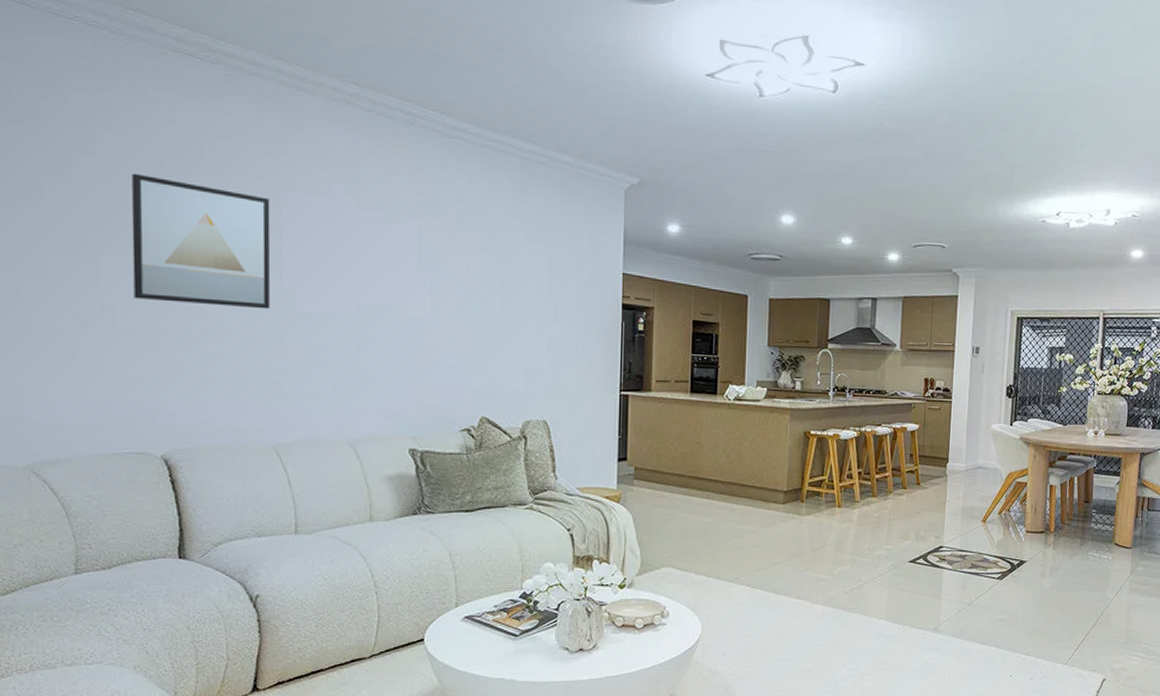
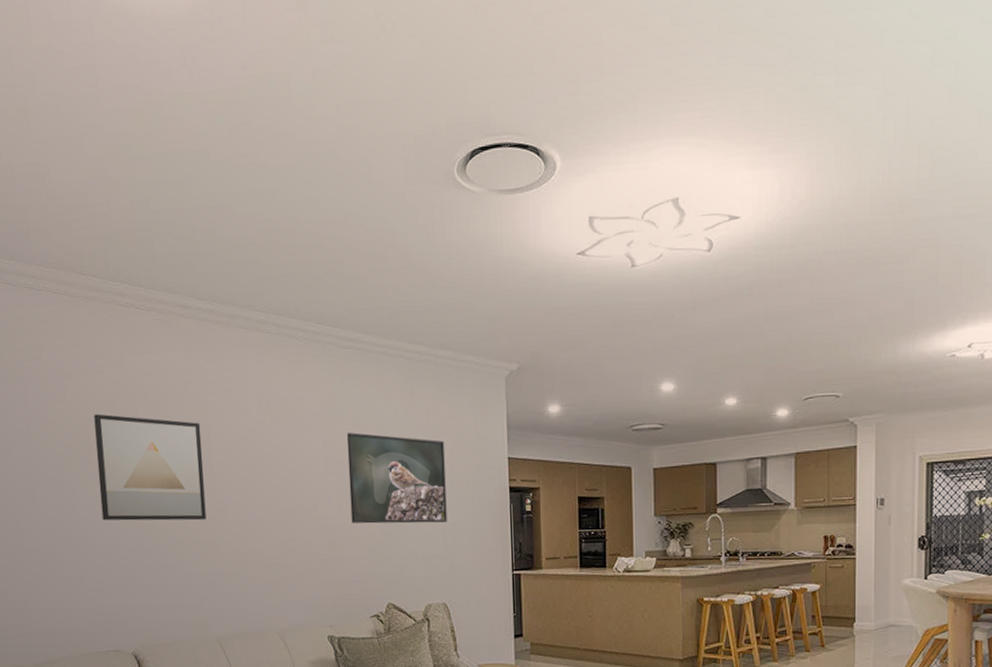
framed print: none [445,229,556,335] -> present [346,432,447,524]

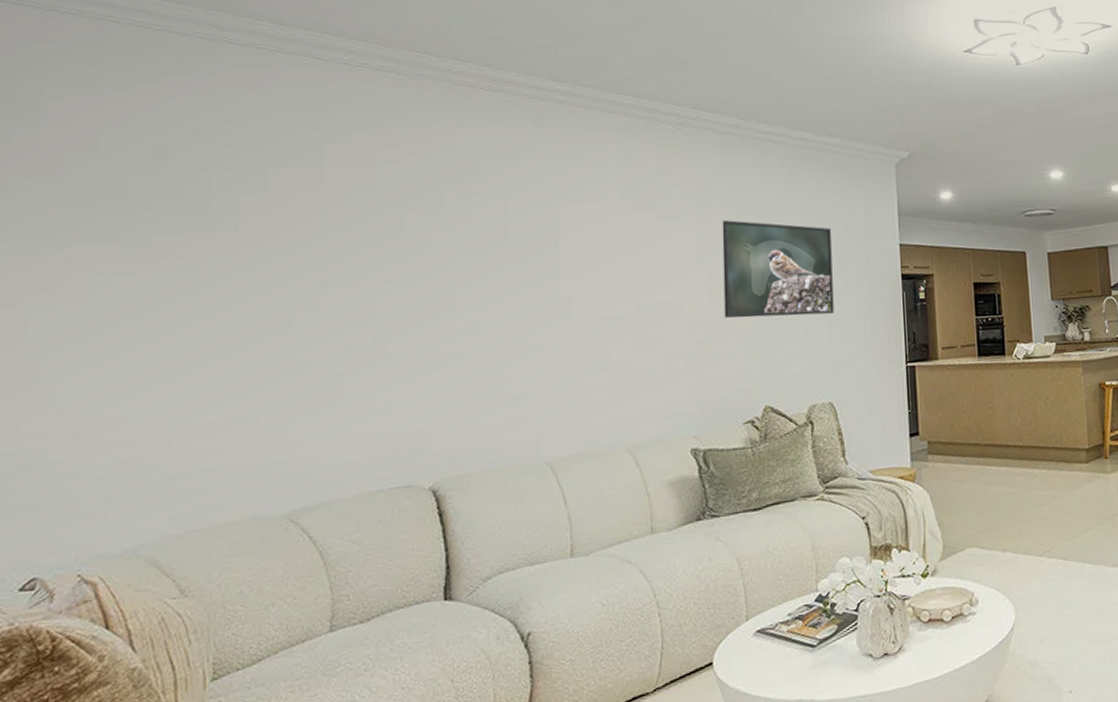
wall art: present [94,414,207,521] -> none [408,201,548,325]

